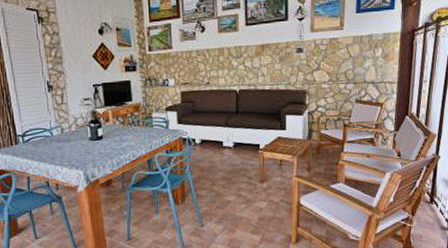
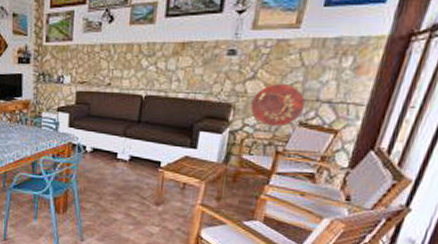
decorative platter: none [320,72,358,105] -> present [250,84,306,127]

